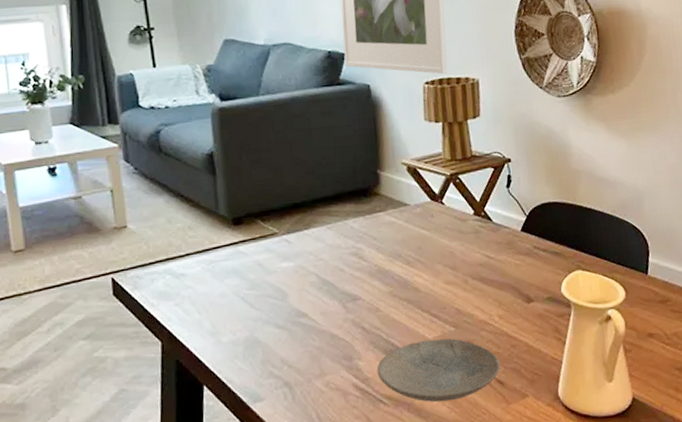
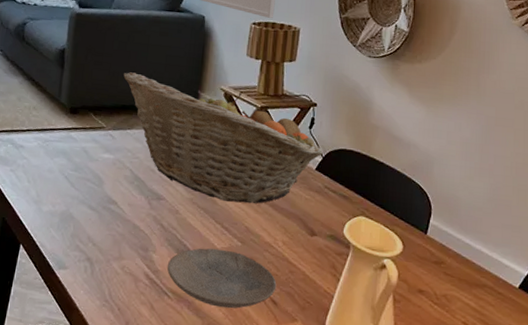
fruit basket: none [288,164,527,286] -> present [123,72,324,204]

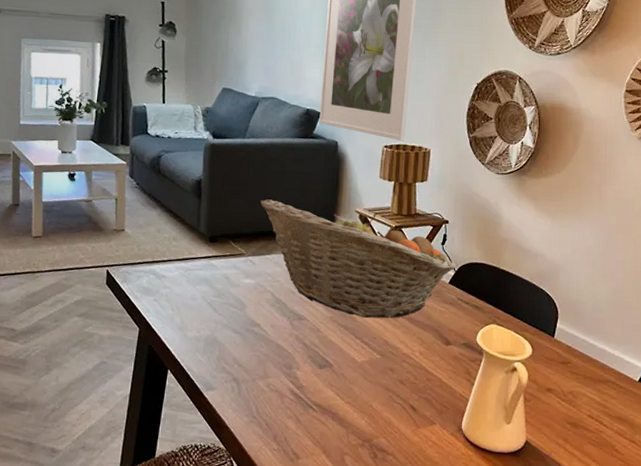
plate: present [167,248,277,309] -> none [310,362,415,417]

